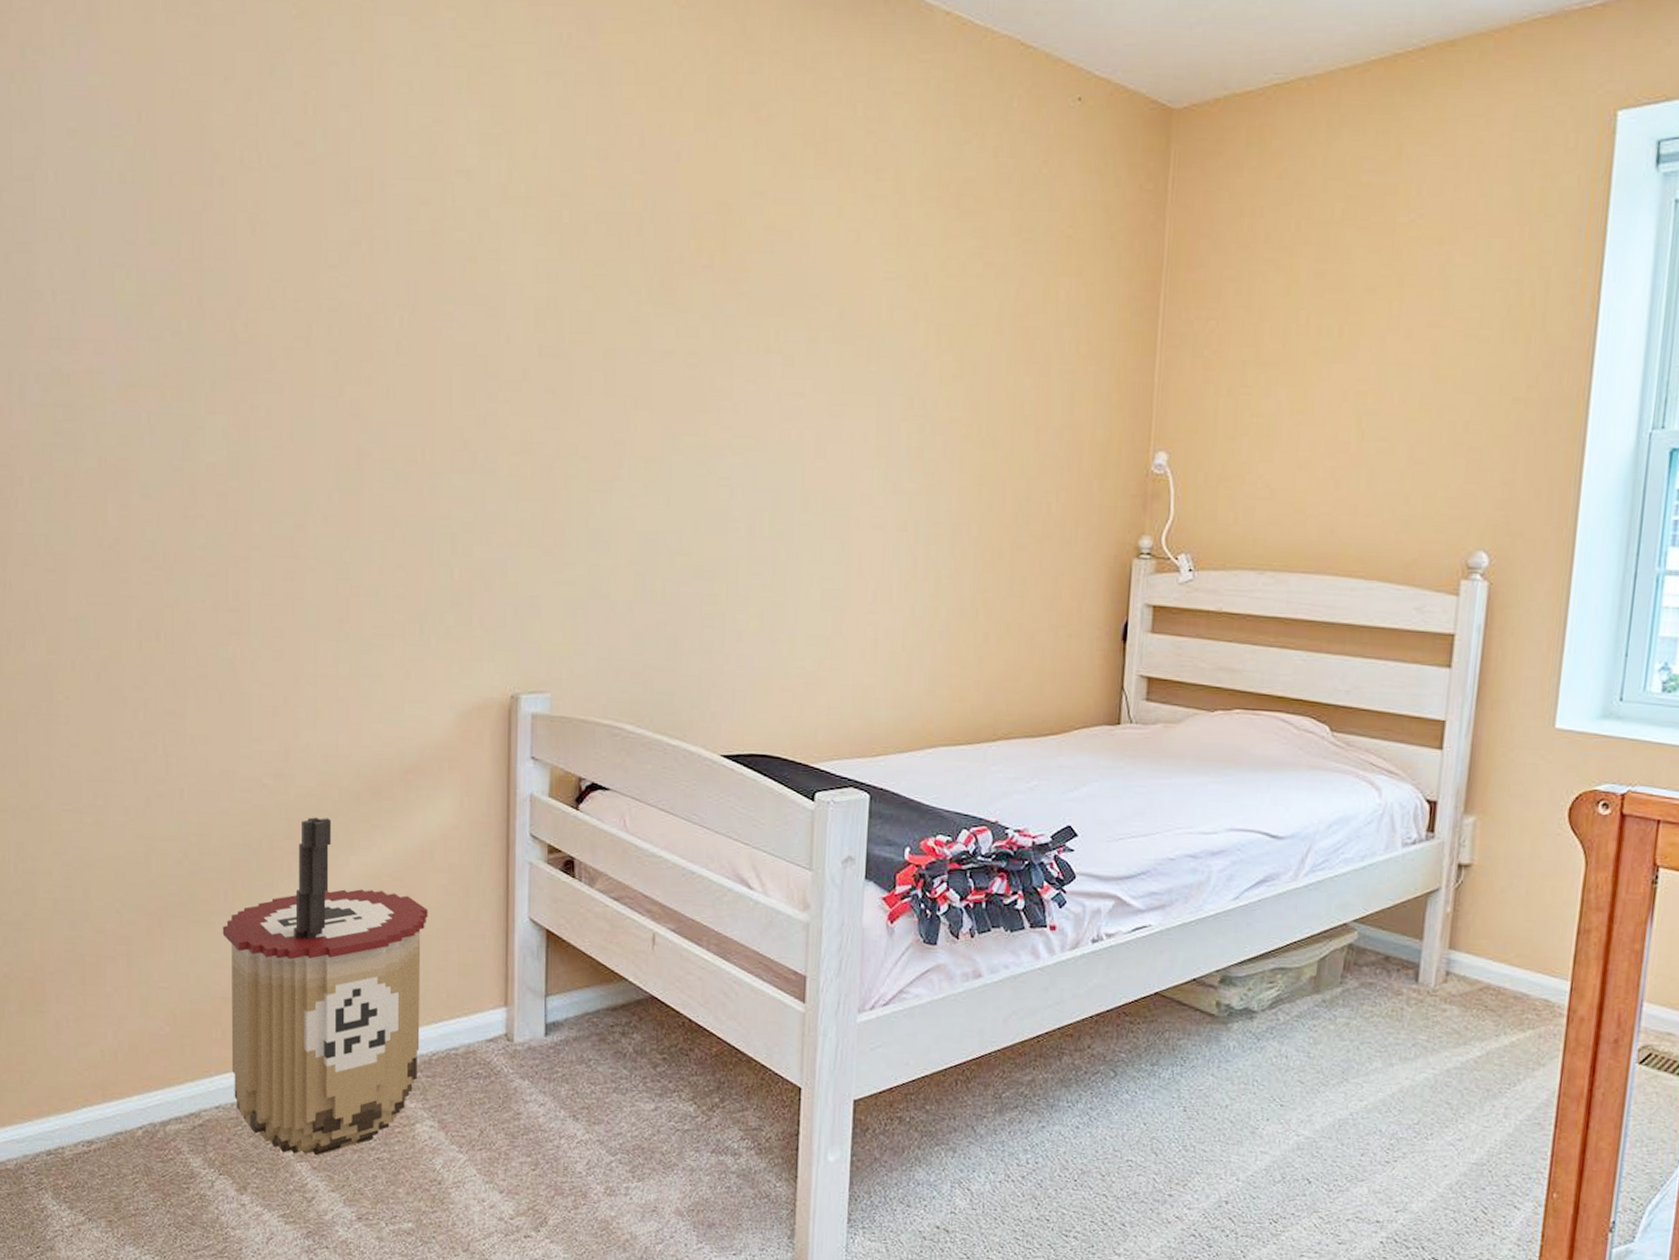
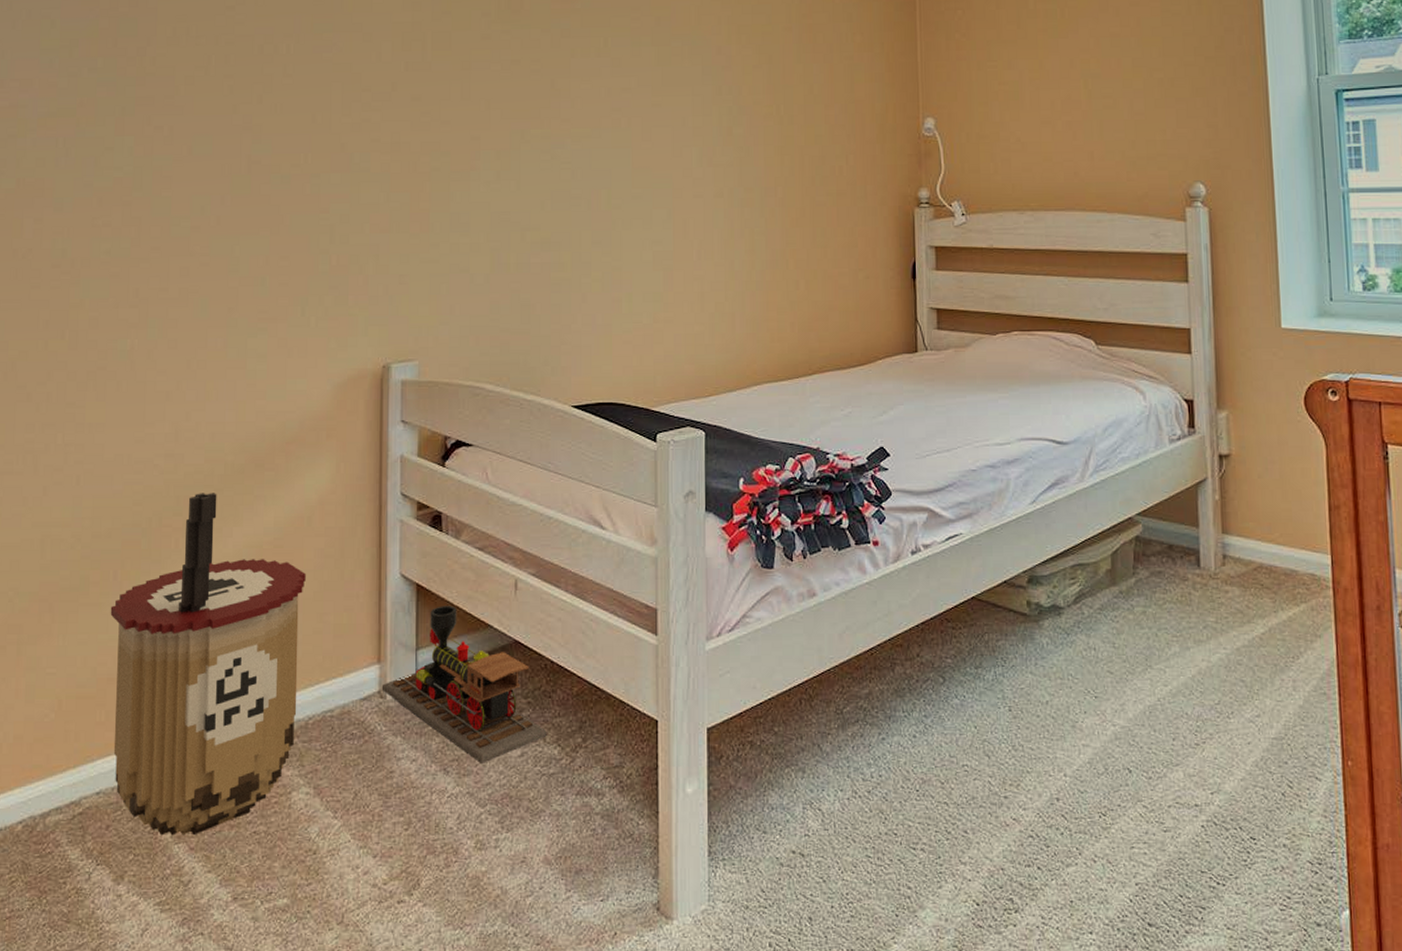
toy train: none [508,954,683,1115] -> present [381,606,547,765]

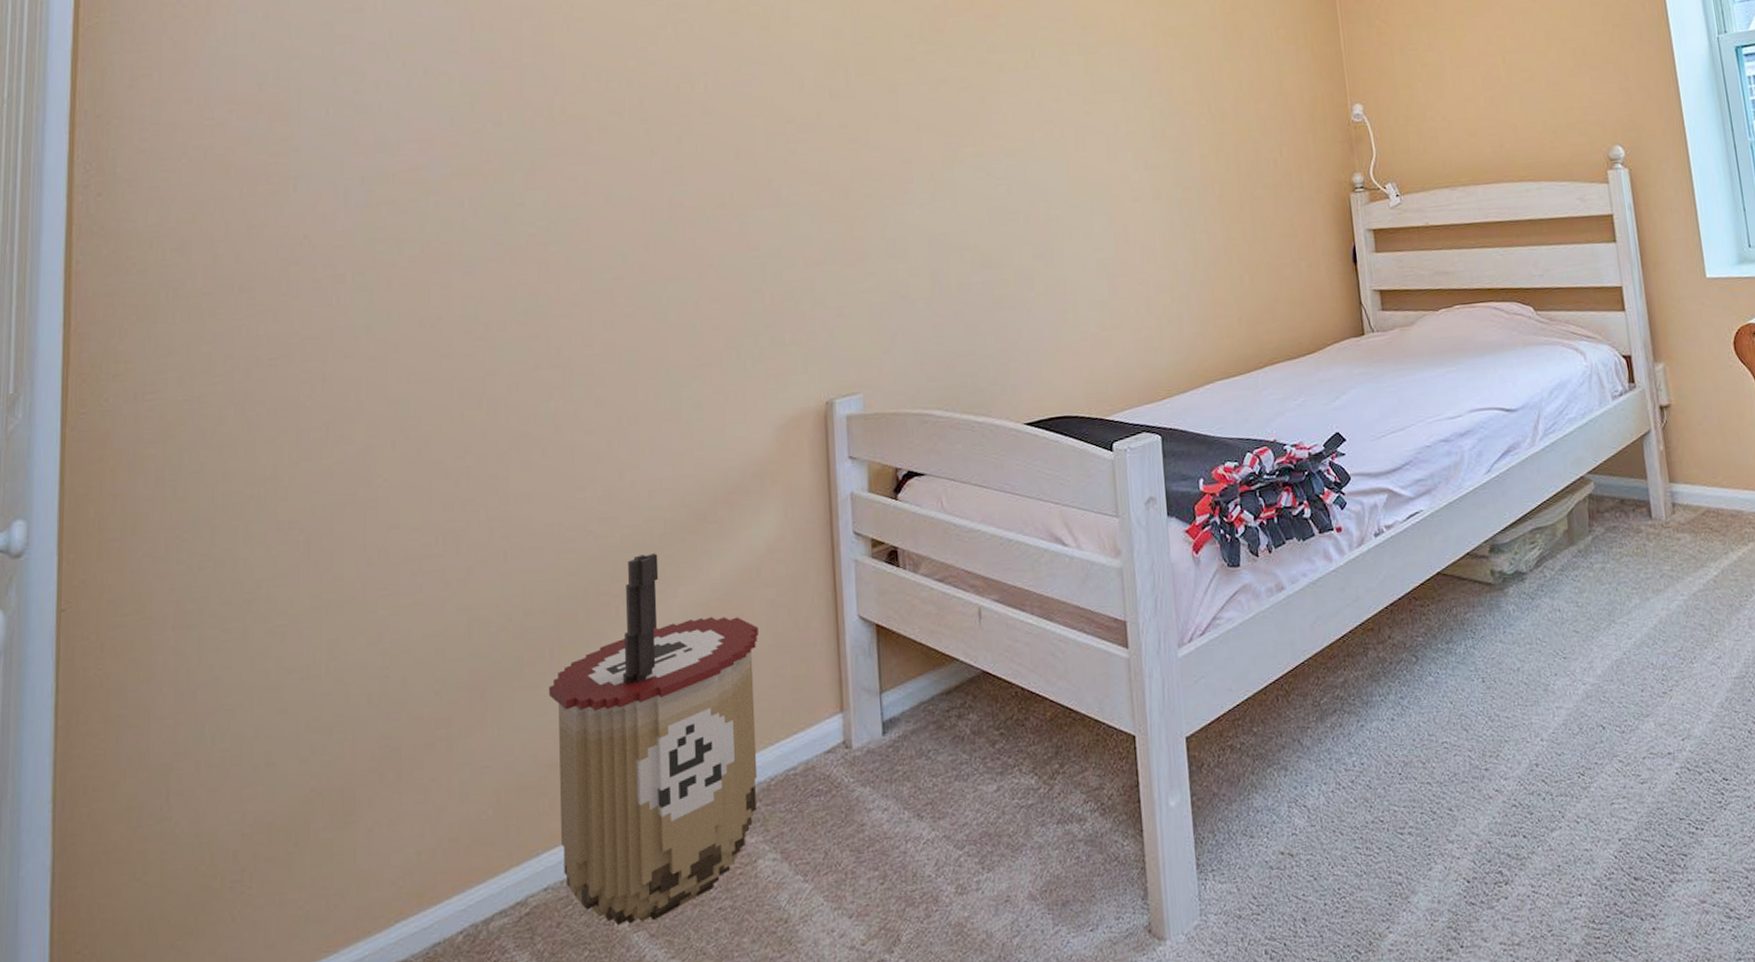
toy train: present [381,606,547,765] -> none [846,642,1023,805]

